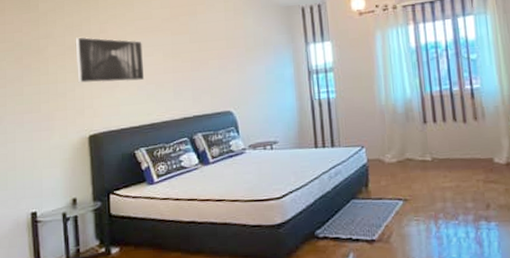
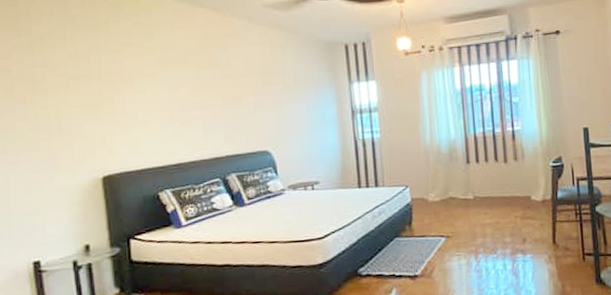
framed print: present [75,37,145,84] -> none [81,67,168,120]

